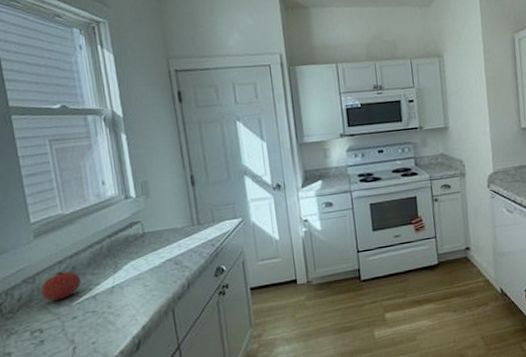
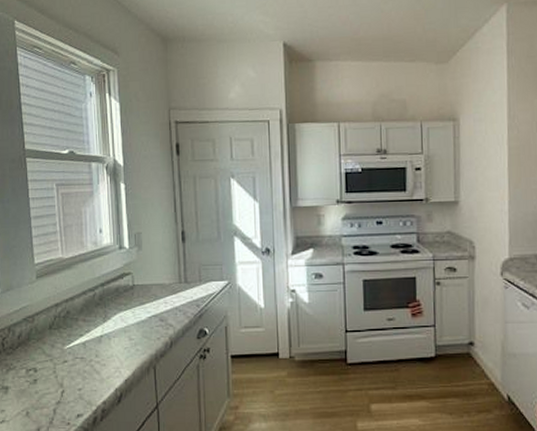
fruit: present [41,271,81,301] -> none [38,314,74,342]

